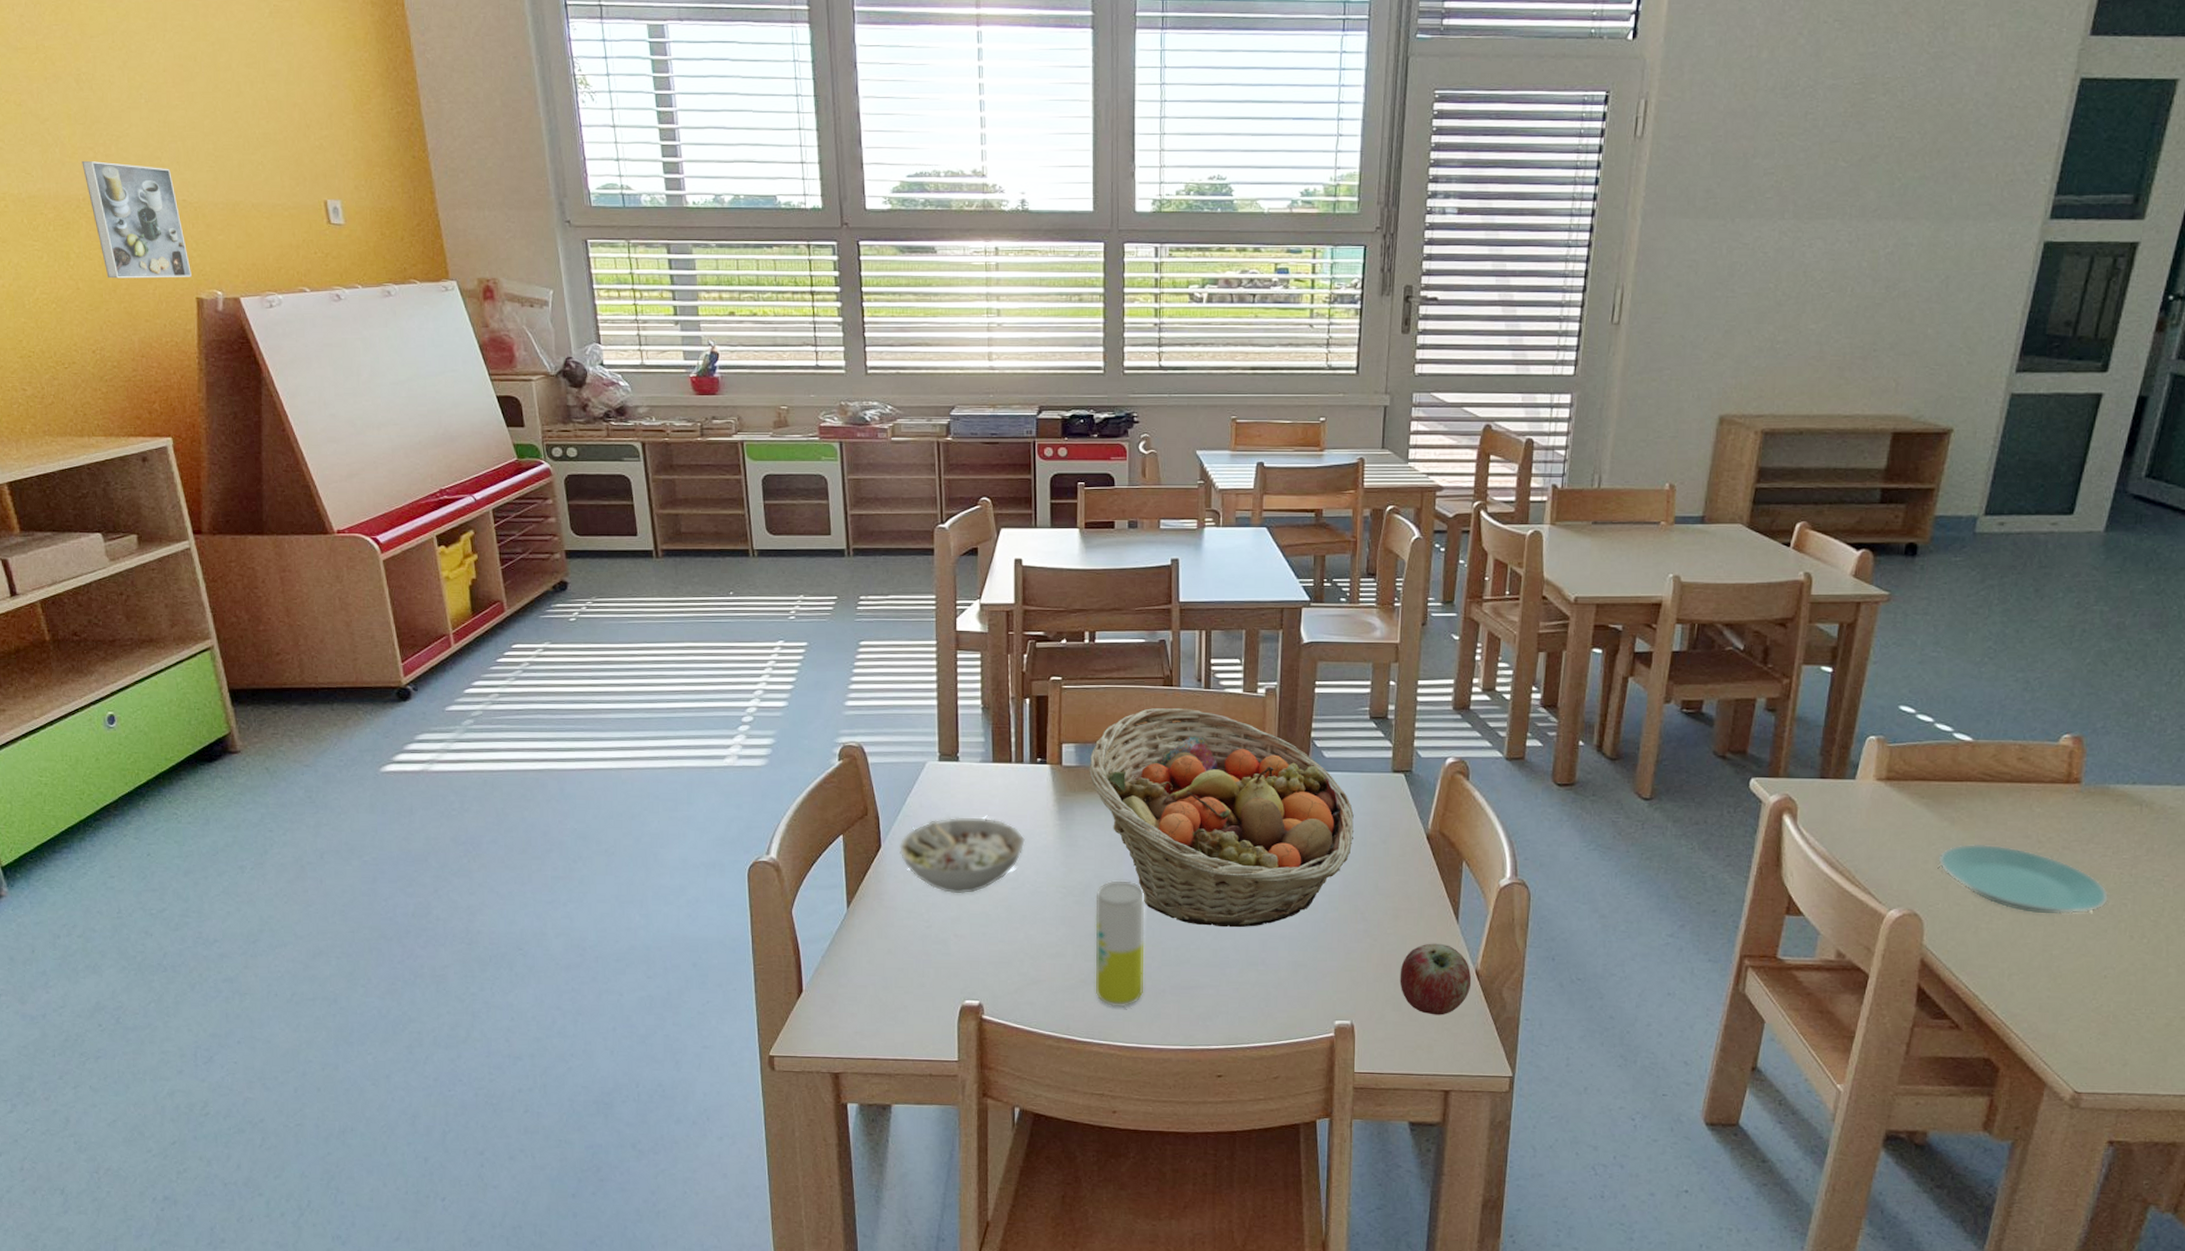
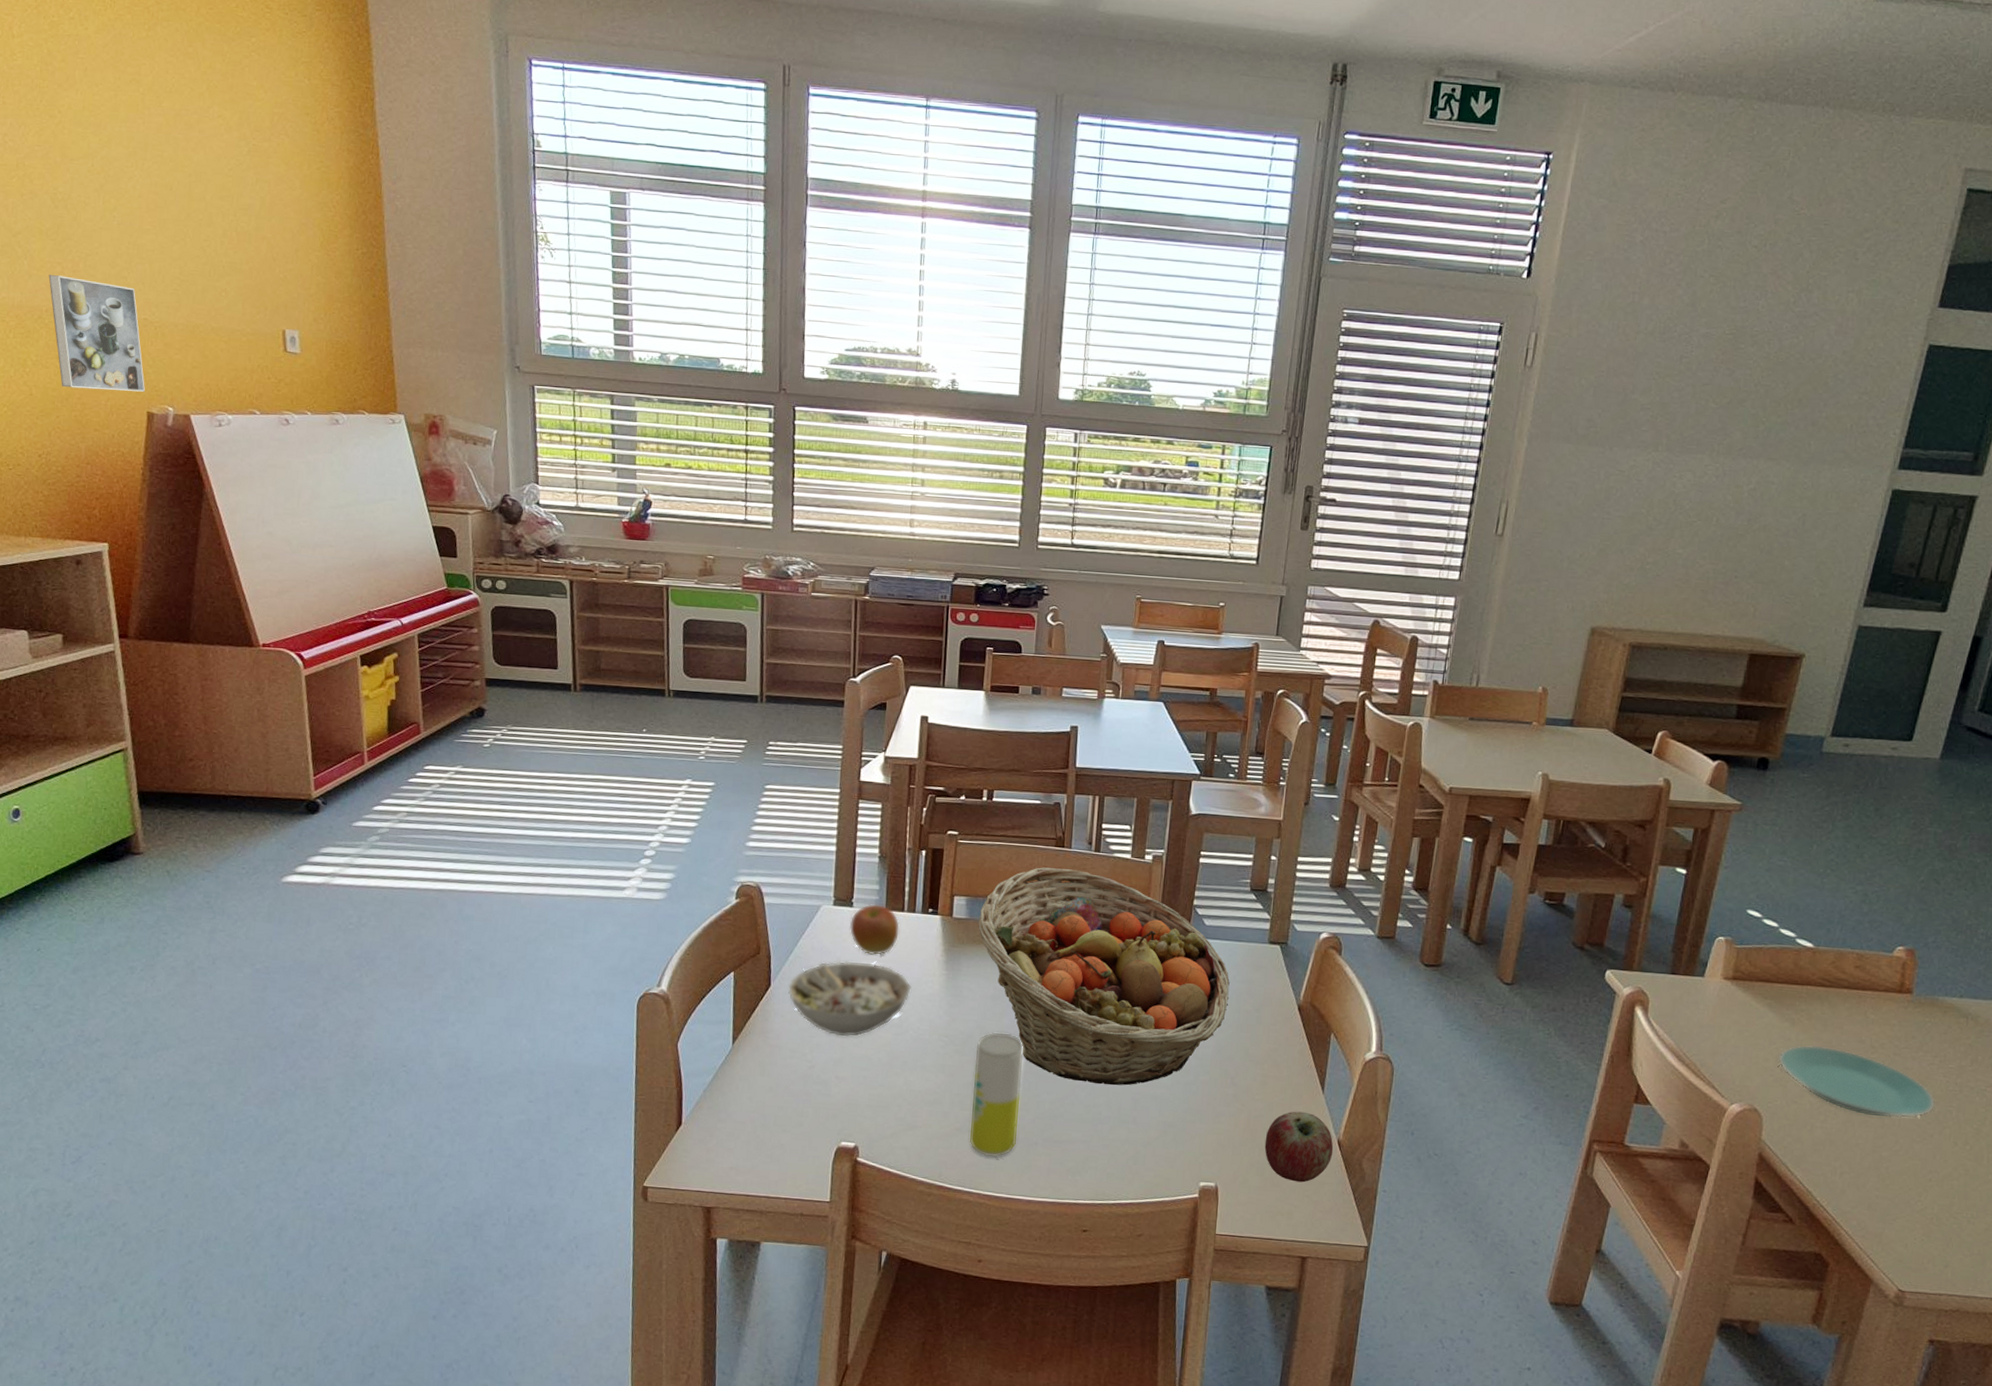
apple: none [958,757,1008,809] -> present [850,904,900,955]

